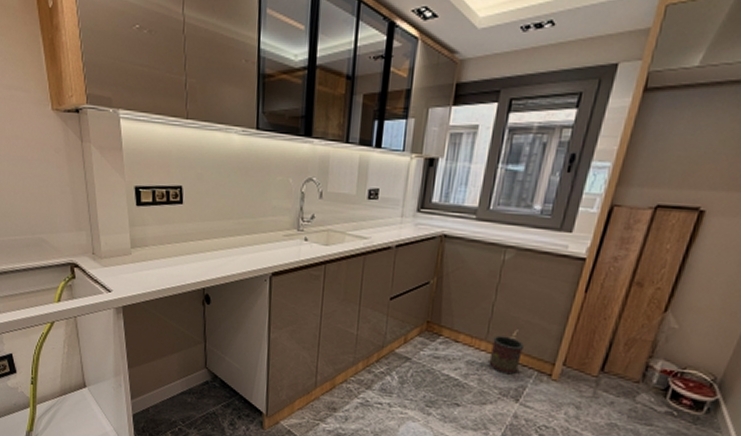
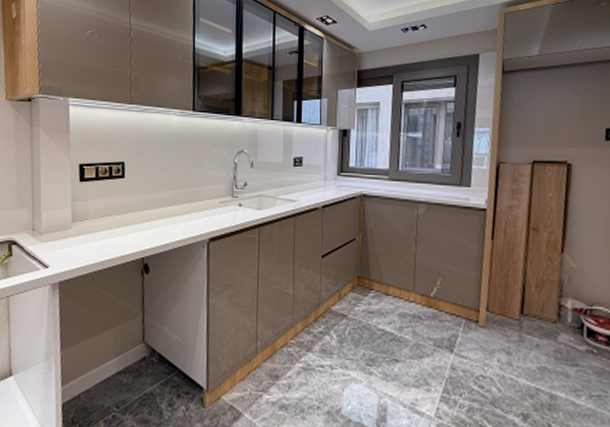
paint can: present [488,335,525,375] -> none [419,286,449,325]

